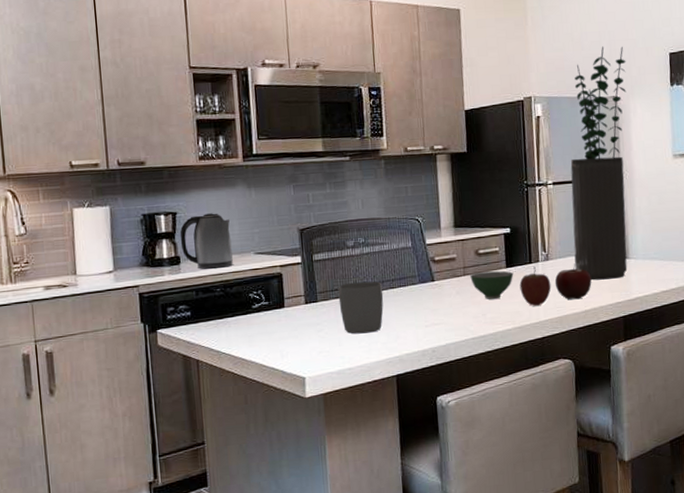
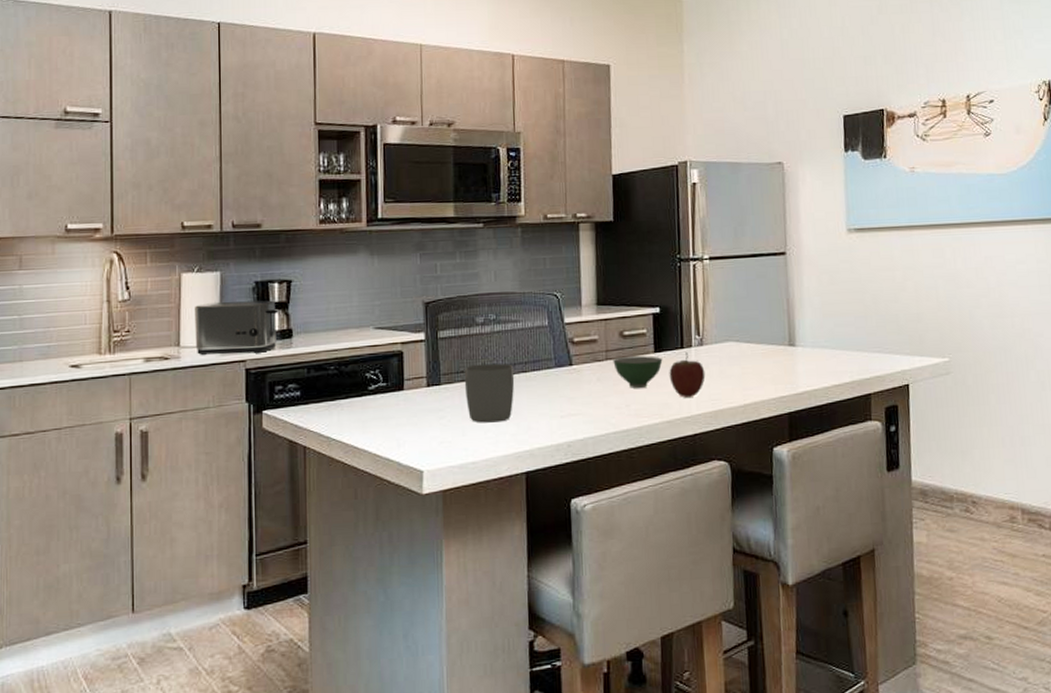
toaster: none [87,231,166,283] -> present [194,300,279,356]
kettle: present [179,213,233,269] -> none [293,282,350,344]
fruit: present [554,263,592,300] -> none [709,350,752,392]
vase: present [570,46,628,280] -> none [729,107,794,370]

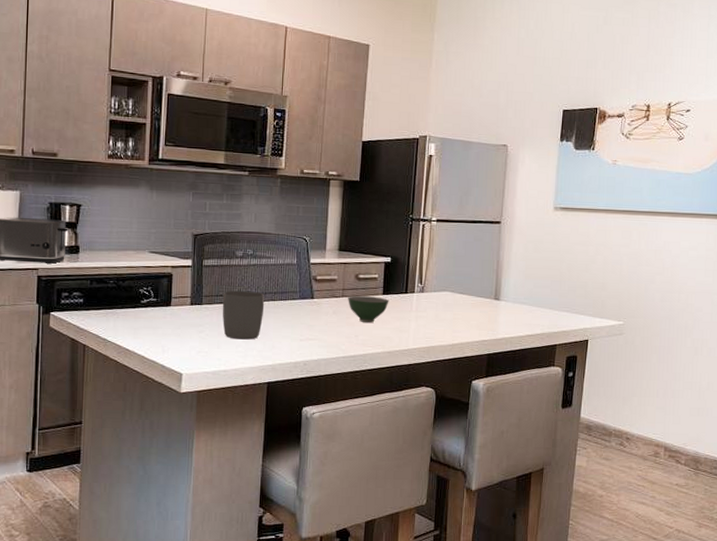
fruit: present [669,352,706,398] -> none [393,297,423,334]

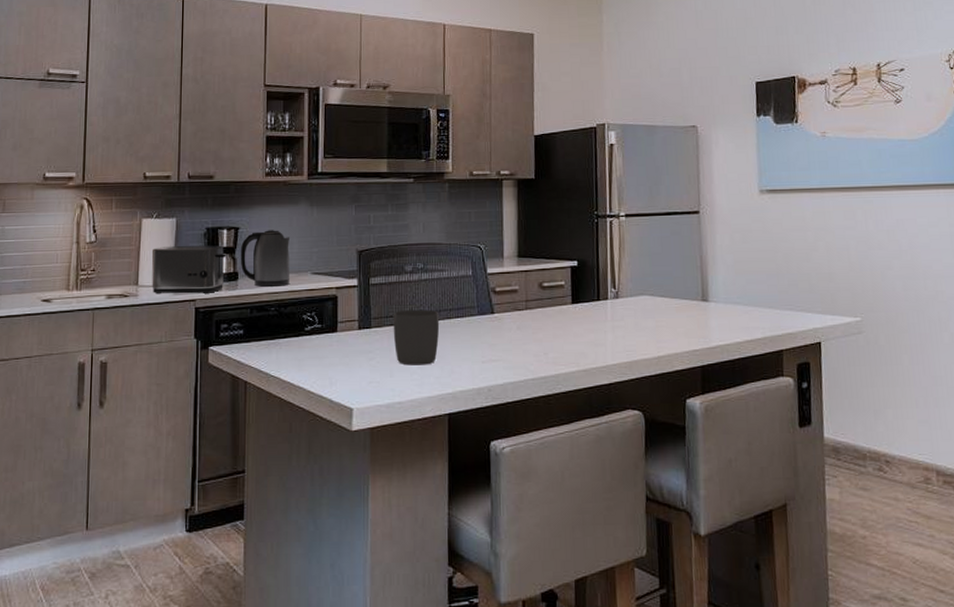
kettle: none [81,209,129,262] -> present [240,230,289,287]
bowl: present [348,296,389,323] -> none [532,307,580,337]

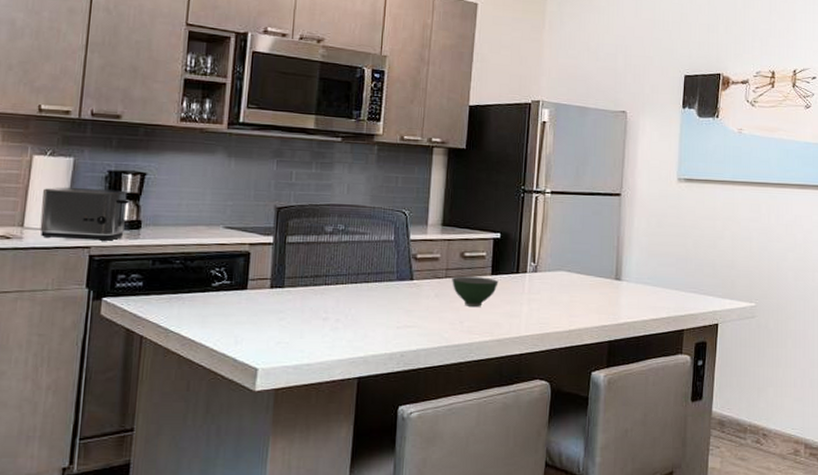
kettle: present [240,230,289,287] -> none [144,178,202,239]
mug: present [393,309,440,366] -> none [307,271,357,328]
bowl: none [532,307,580,337] -> present [452,276,499,307]

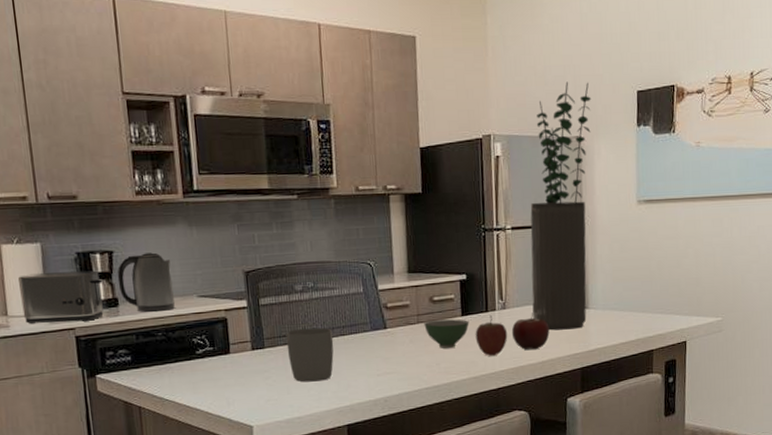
kettle: none [144,178,202,239] -> present [117,252,175,312]
mug: none [307,271,357,328] -> present [286,327,334,382]
fruit: none [503,277,537,319] -> present [475,315,508,356]
fruit: none [540,279,580,318] -> present [511,312,550,350]
vase: none [563,59,640,300] -> present [530,81,592,330]

